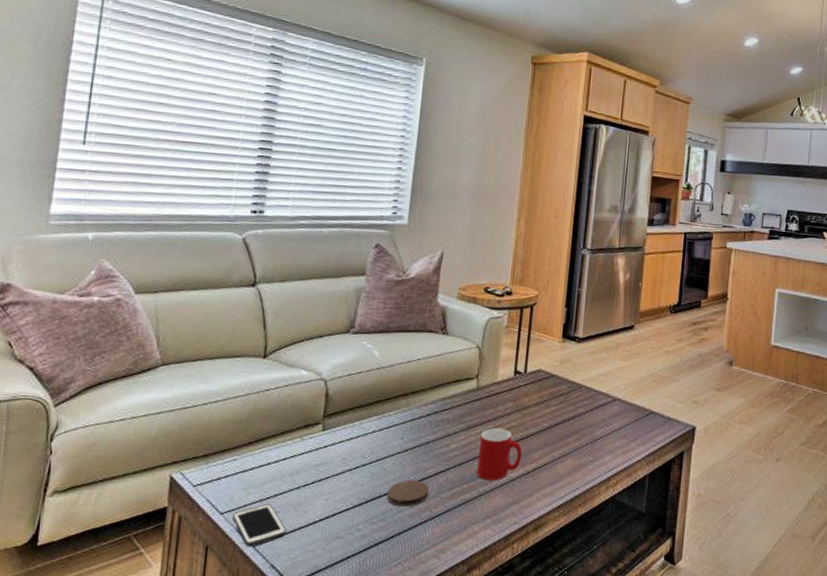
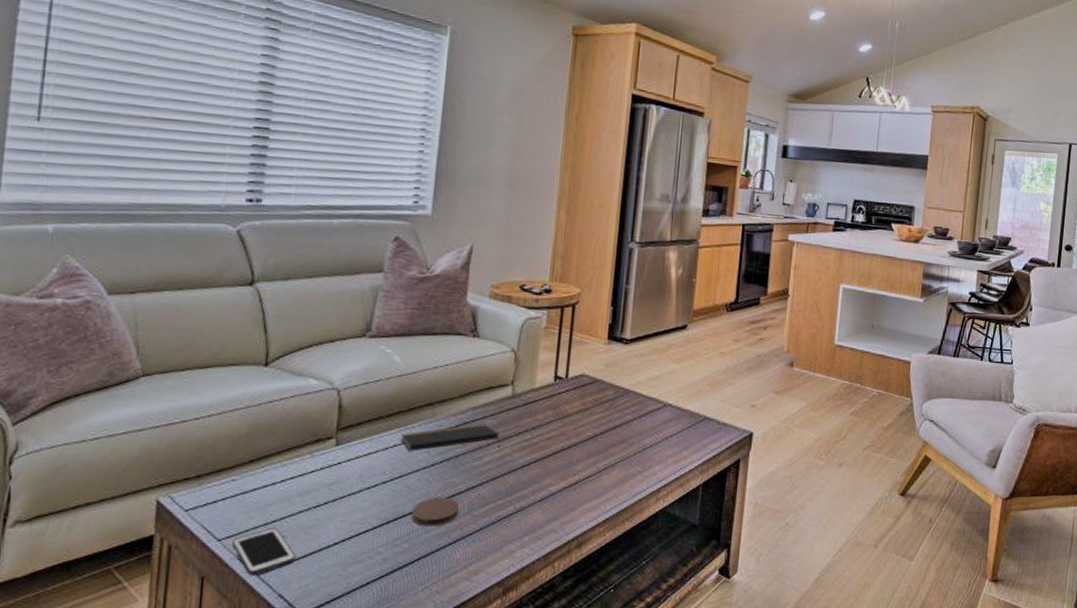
notepad: none [378,413,465,437] -> present [400,423,500,451]
cup: present [476,428,523,481] -> none [512,439,564,495]

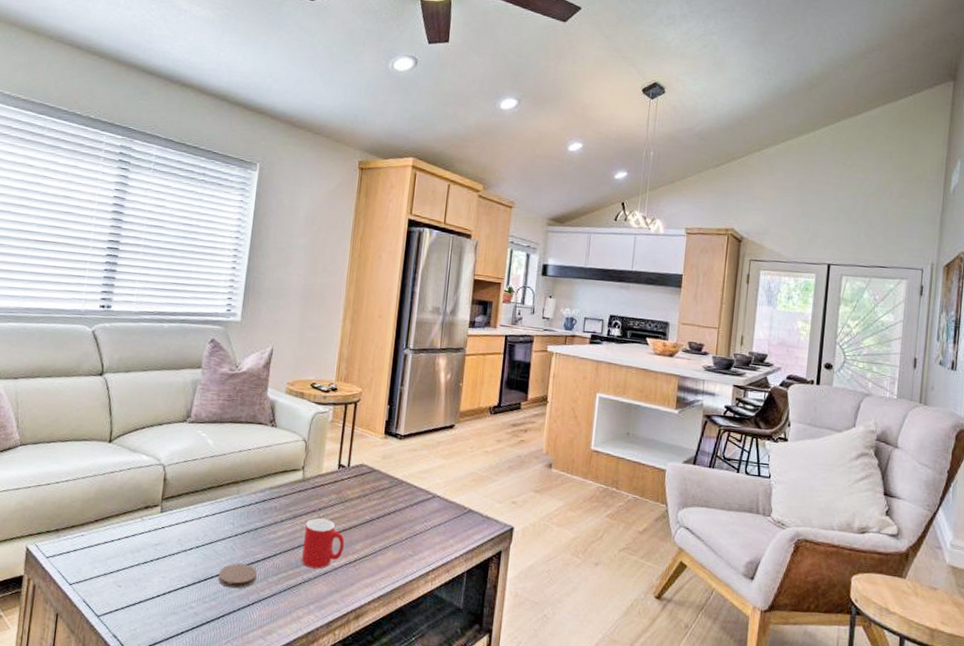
cell phone: present [232,527,296,576] -> none [80,577,127,617]
notepad: present [400,423,500,451] -> none [211,502,291,525]
cup: none [512,439,564,495] -> present [301,518,345,569]

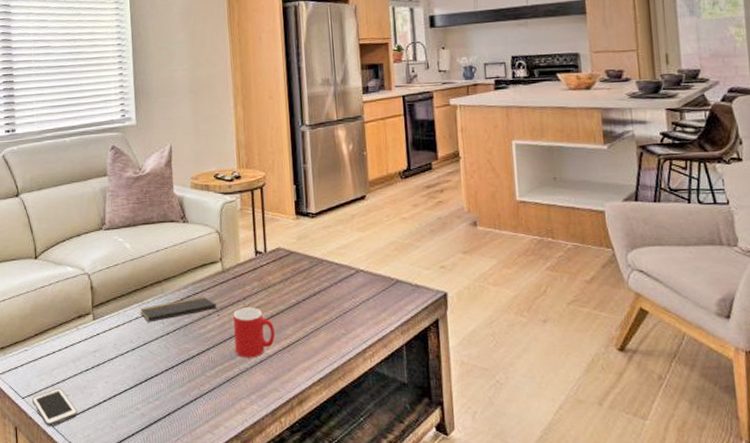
cell phone: none [80,577,127,617] -> present [32,387,78,427]
notepad: none [211,502,291,525] -> present [140,296,219,322]
coaster: present [218,563,257,589] -> none [158,361,195,386]

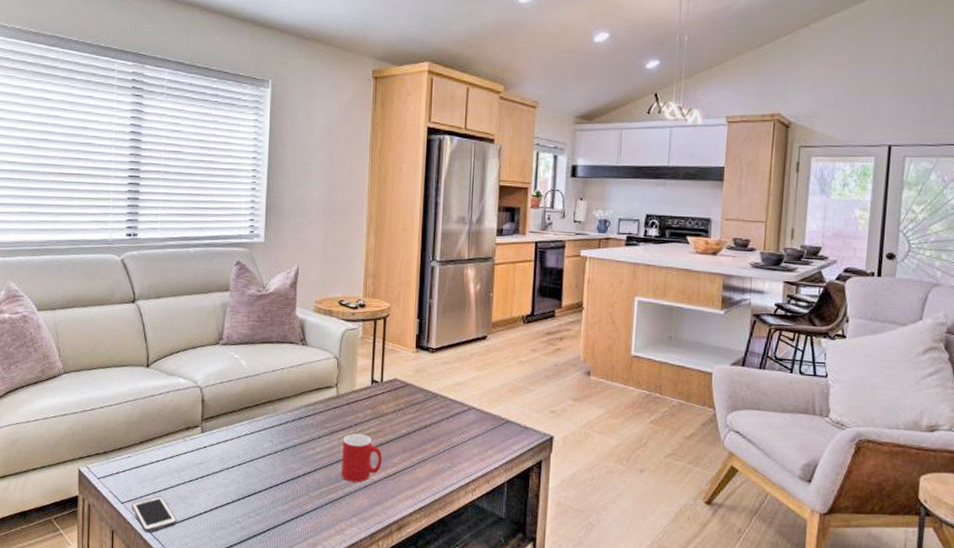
notepad: present [140,296,219,322] -> none [250,419,329,441]

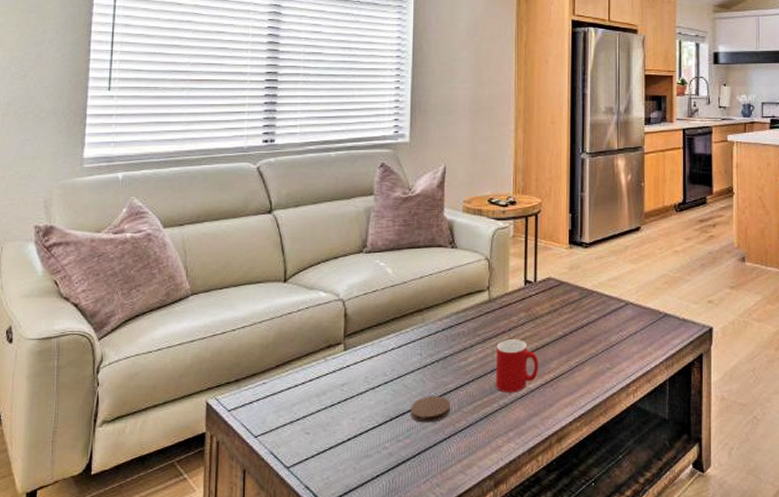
cell phone: present [132,495,177,533] -> none [266,424,317,469]
coaster: none [262,479,298,504] -> present [411,395,450,423]

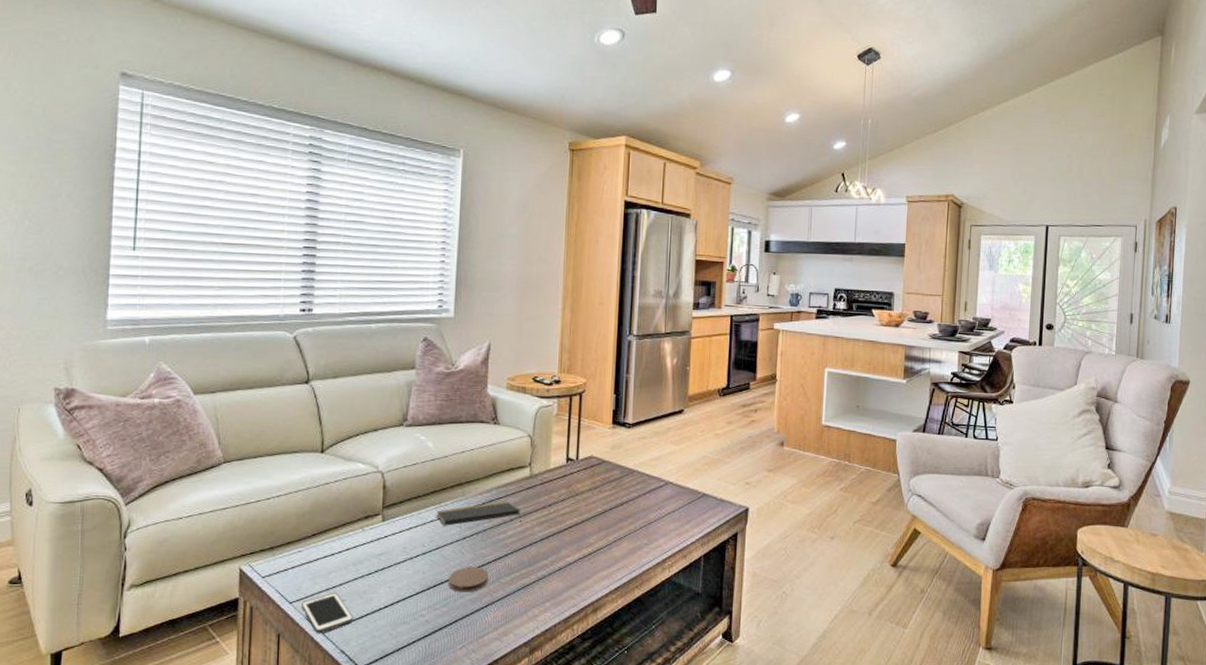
cell phone: none [266,424,317,469] -> present [301,592,353,634]
notepad: none [397,327,481,354] -> present [436,501,521,526]
cup: present [495,339,539,393] -> none [533,514,578,565]

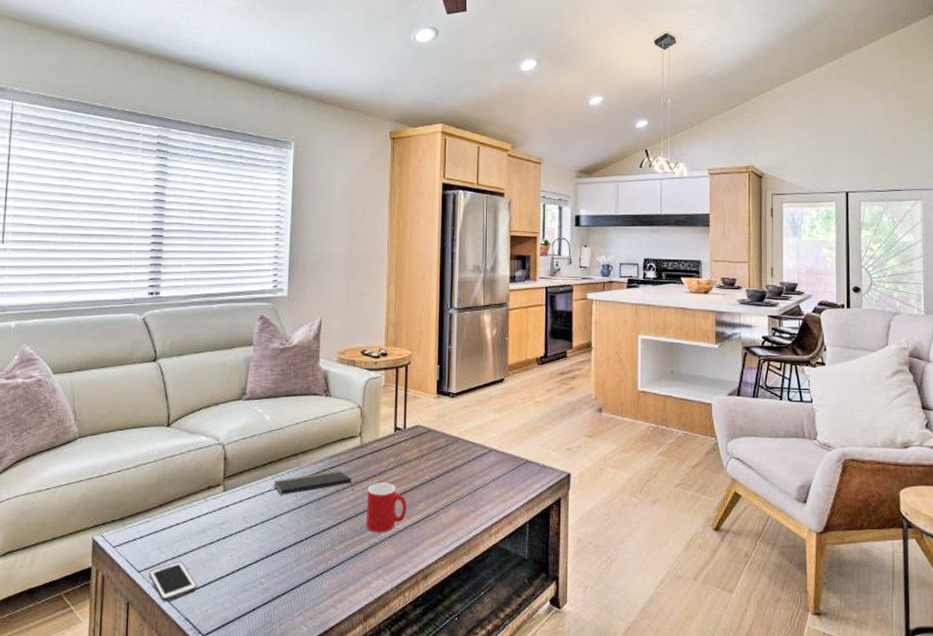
coaster: present [448,566,489,592] -> none [286,534,323,560]
cup: none [533,514,578,565] -> present [365,483,407,533]

